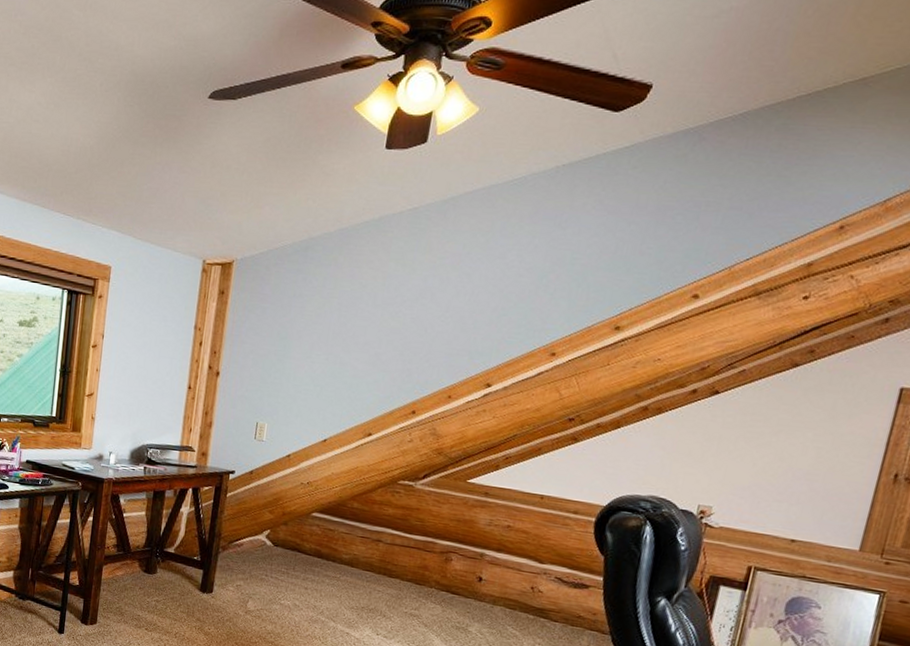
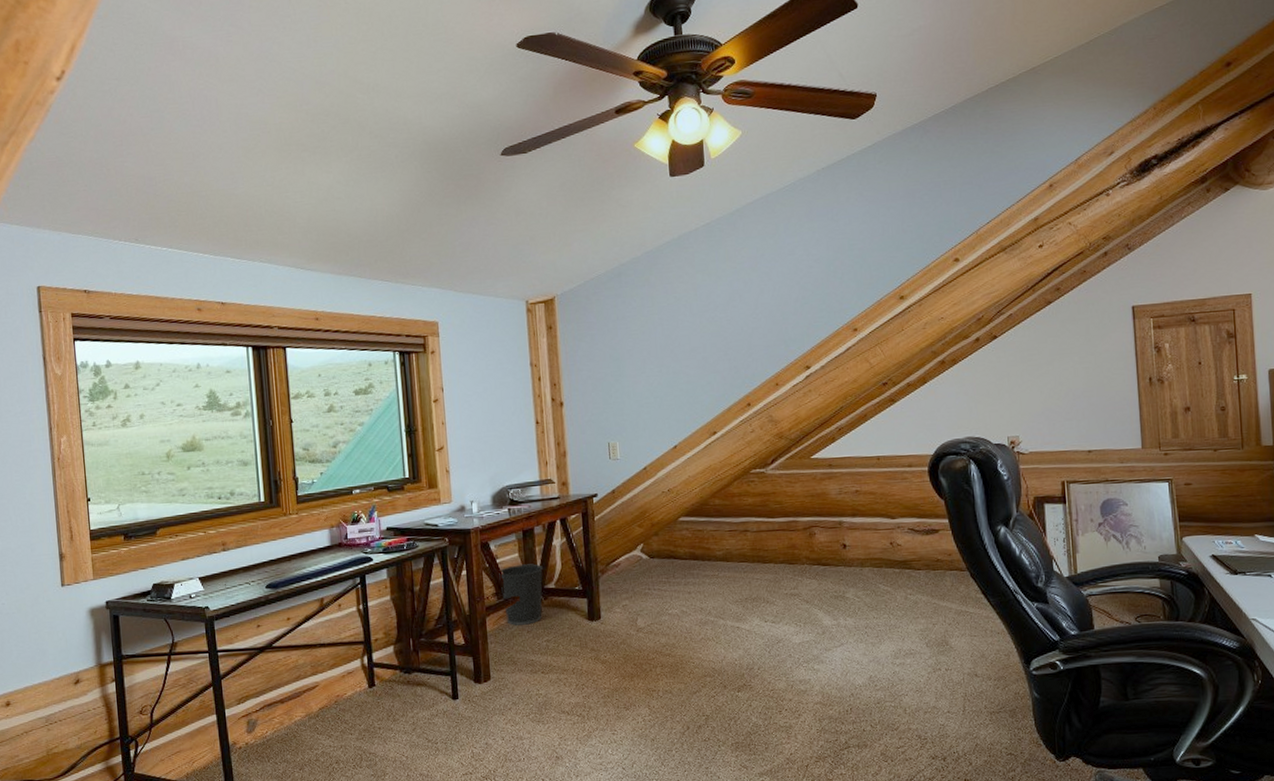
wastebasket: none [122,522,166,582] -> present [499,564,543,626]

